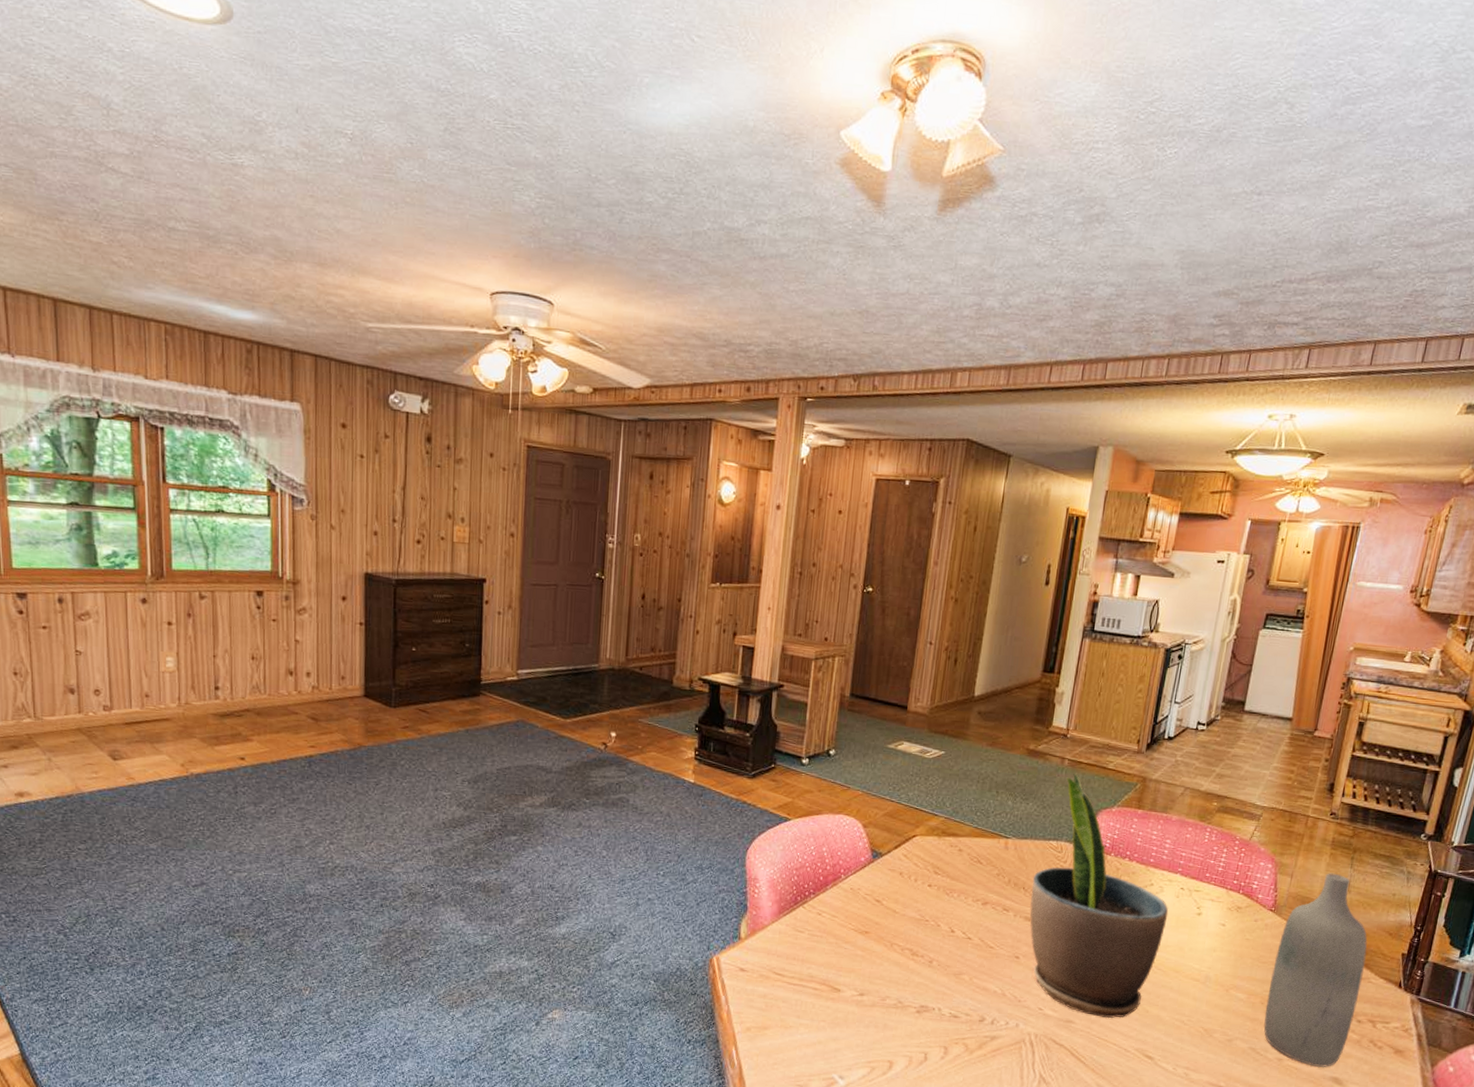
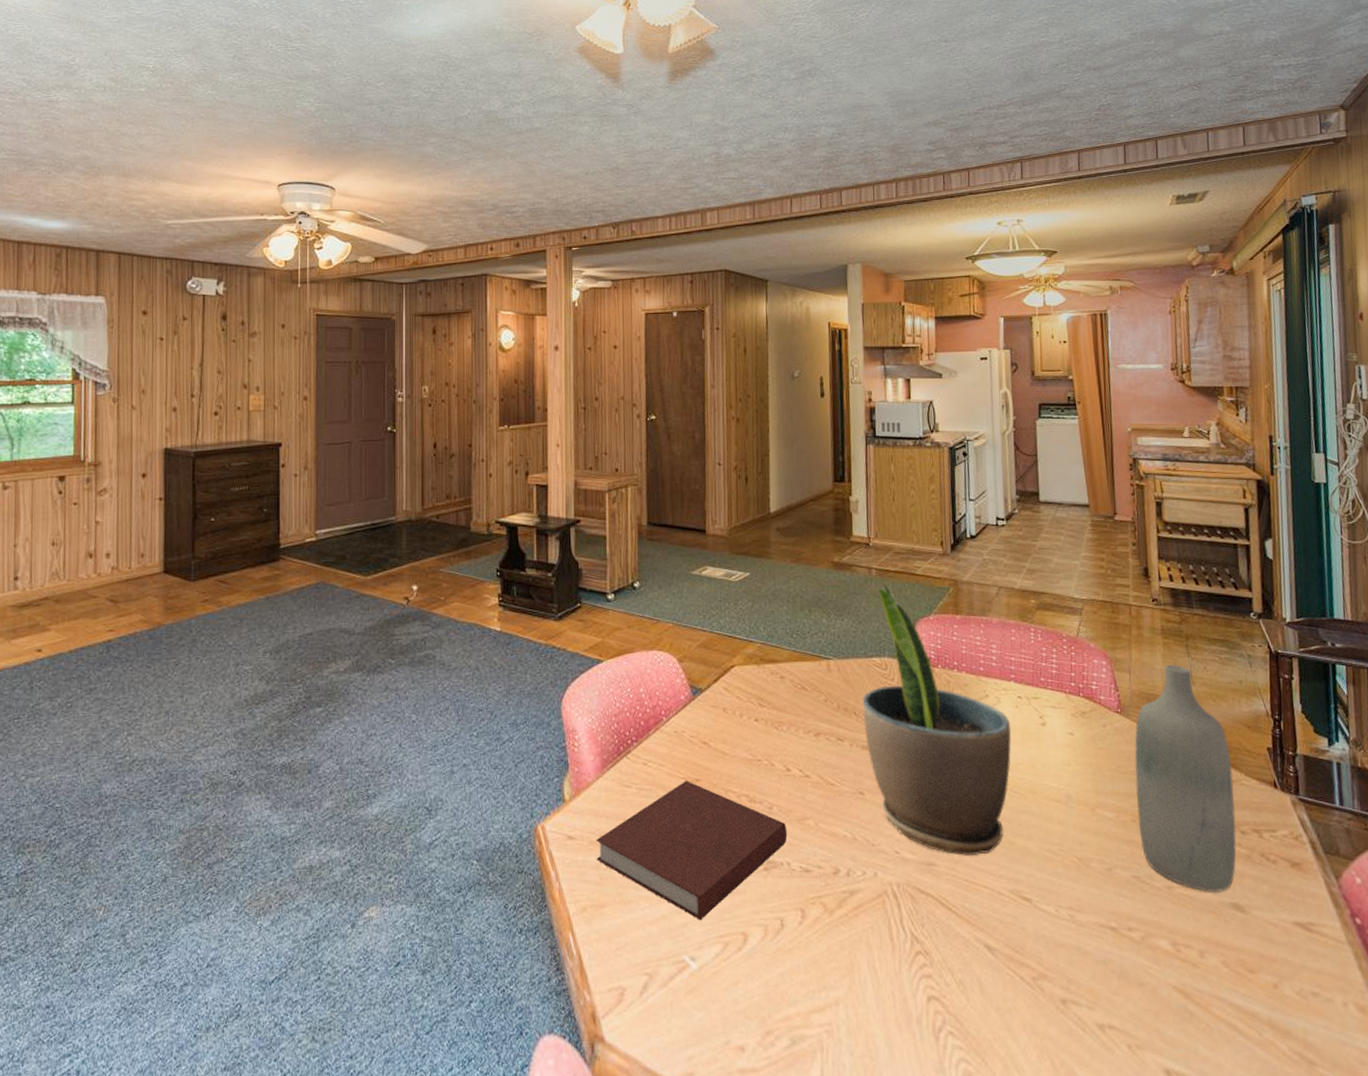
notebook: none [764,931,943,1048] -> present [596,780,788,921]

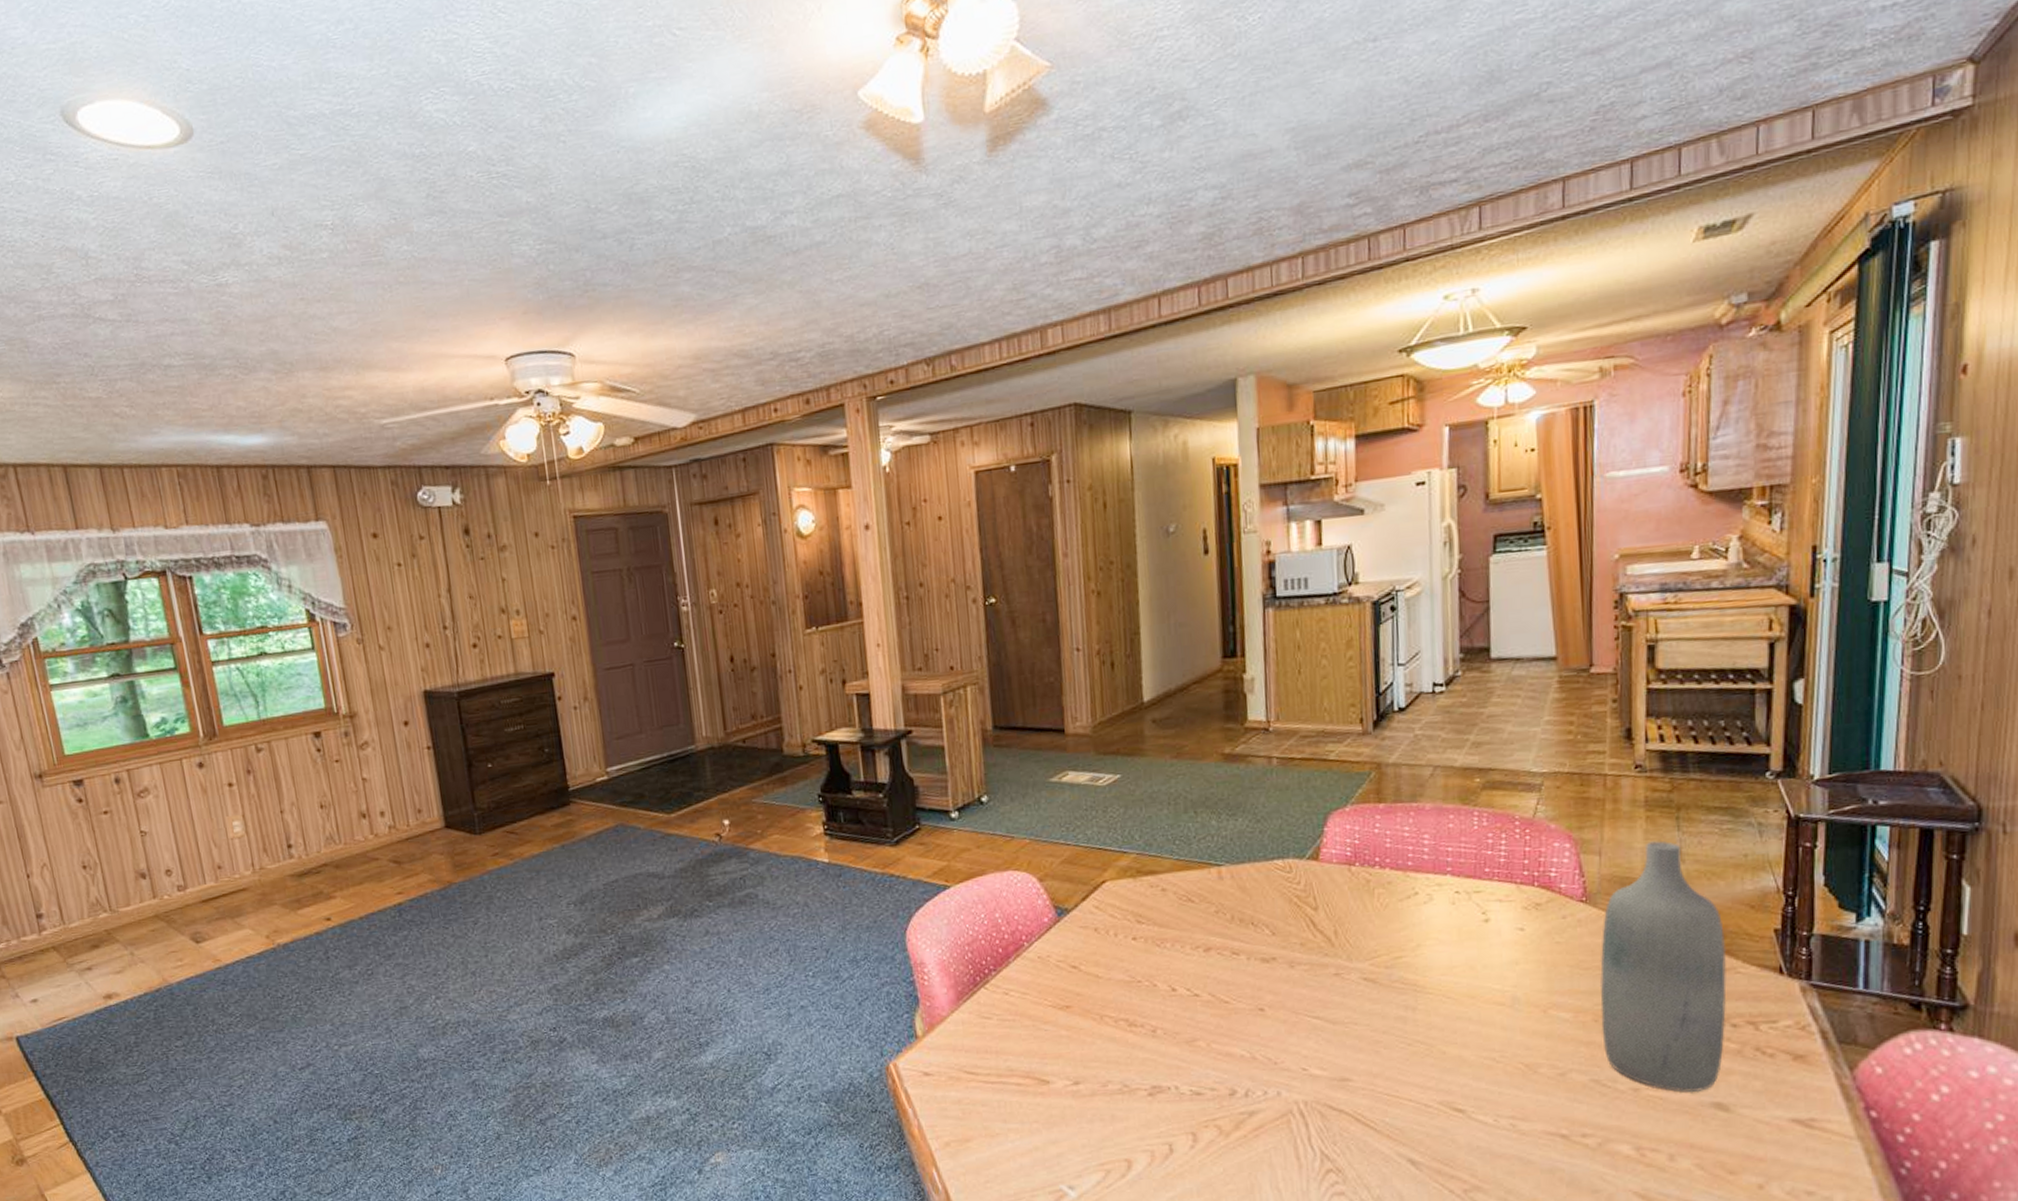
notebook: present [596,780,788,921] -> none [955,1008,1175,1150]
potted plant: present [862,582,1011,857] -> none [1261,772,1446,1069]

